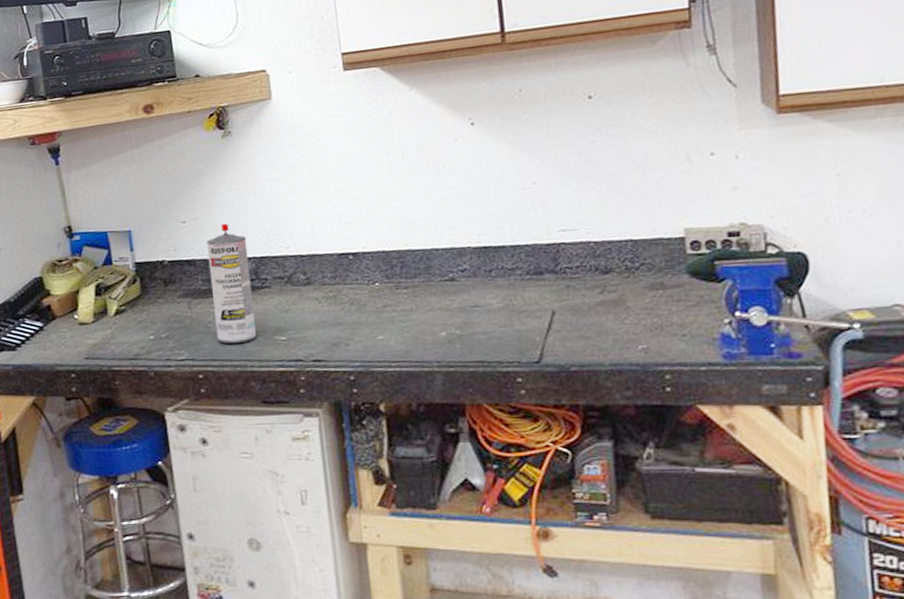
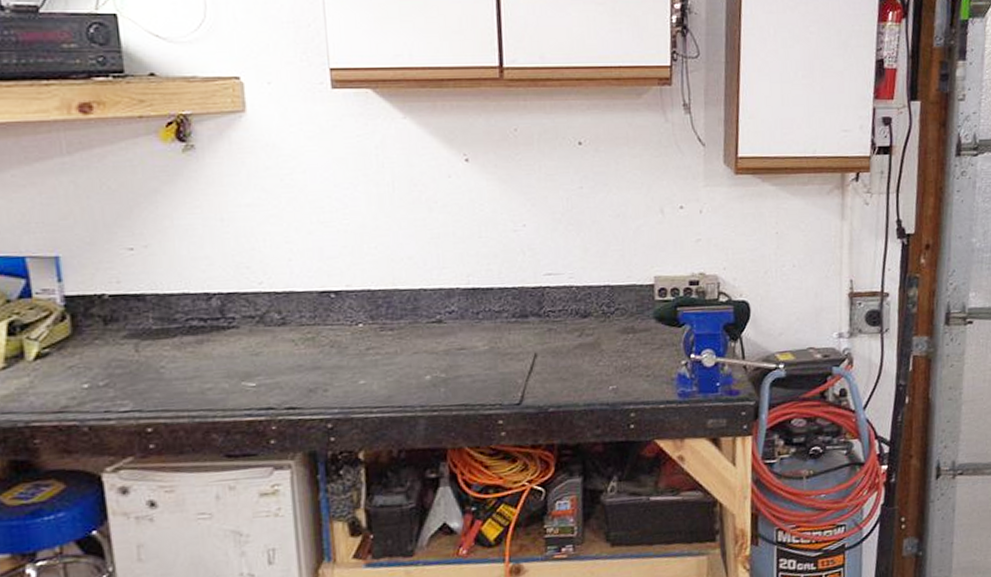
spray can: present [206,223,257,344] -> none [160,253,221,392]

